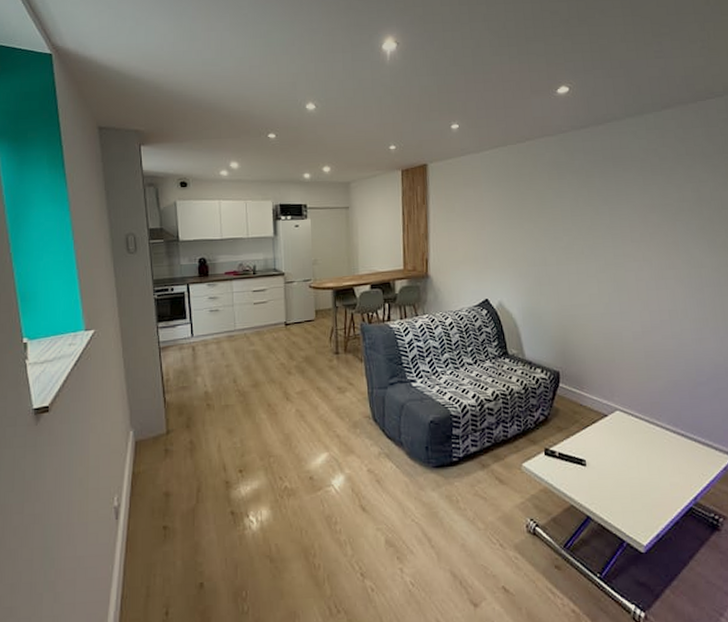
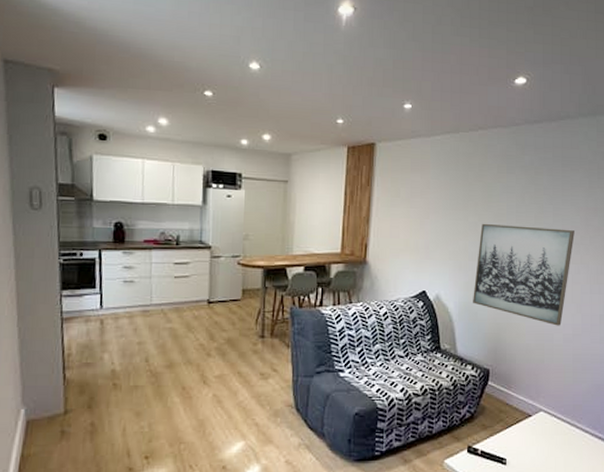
wall art: none [535,228,634,324] -> present [473,223,575,326]

